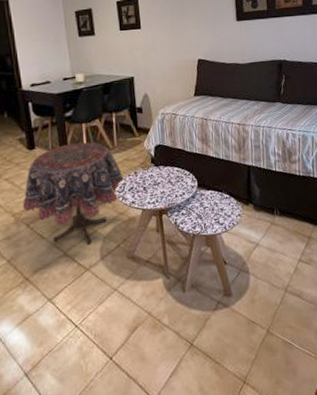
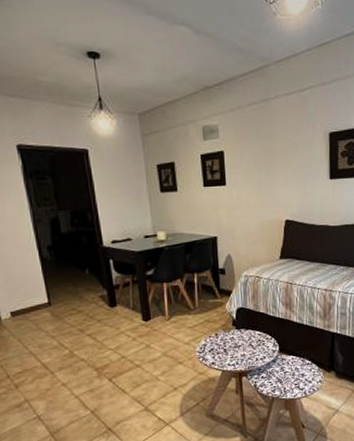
side table: present [22,142,125,246] -> none [104,302,206,402]

